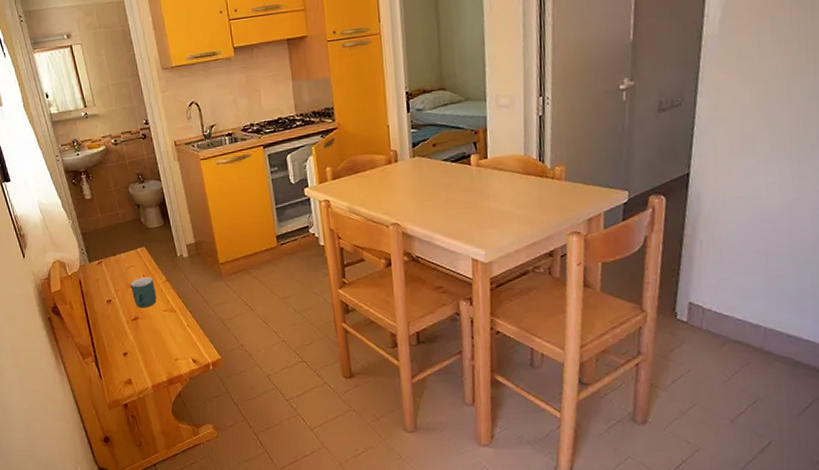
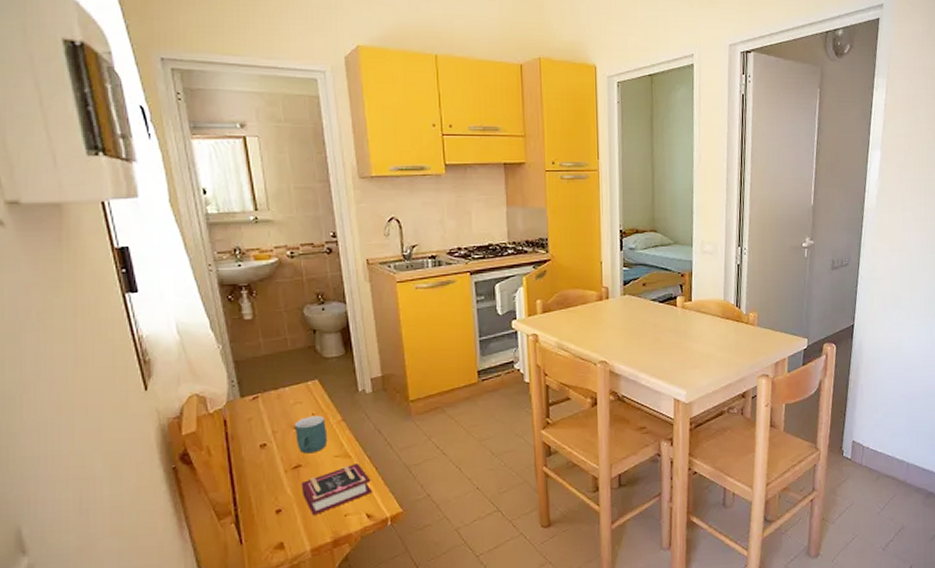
book: none [140,317,195,358] -> present [301,463,372,515]

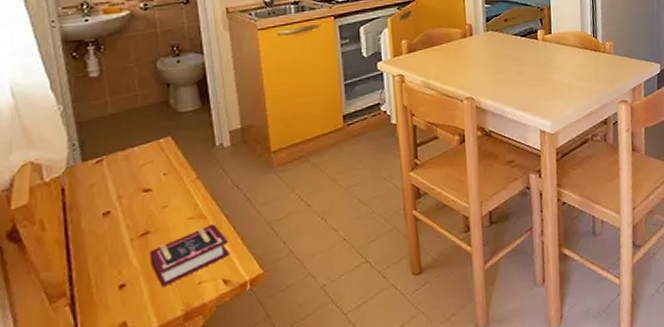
mug: present [294,415,328,454] -> none [142,174,181,219]

